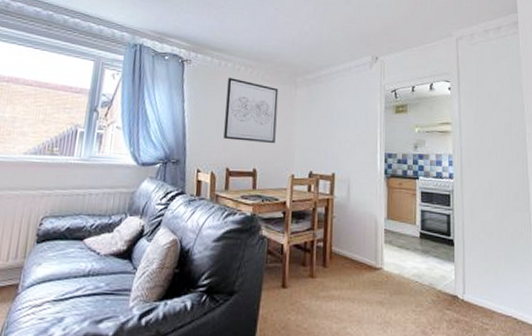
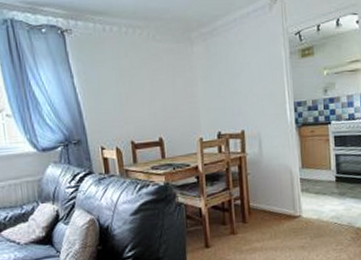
wall art: present [223,78,279,143] -> none [115,43,178,112]

